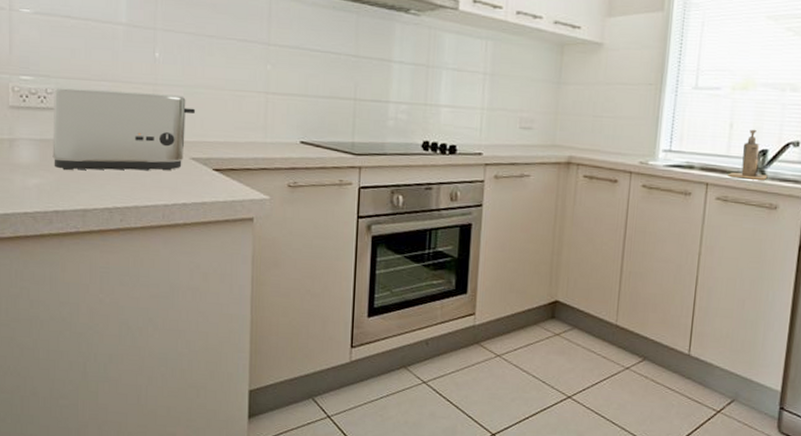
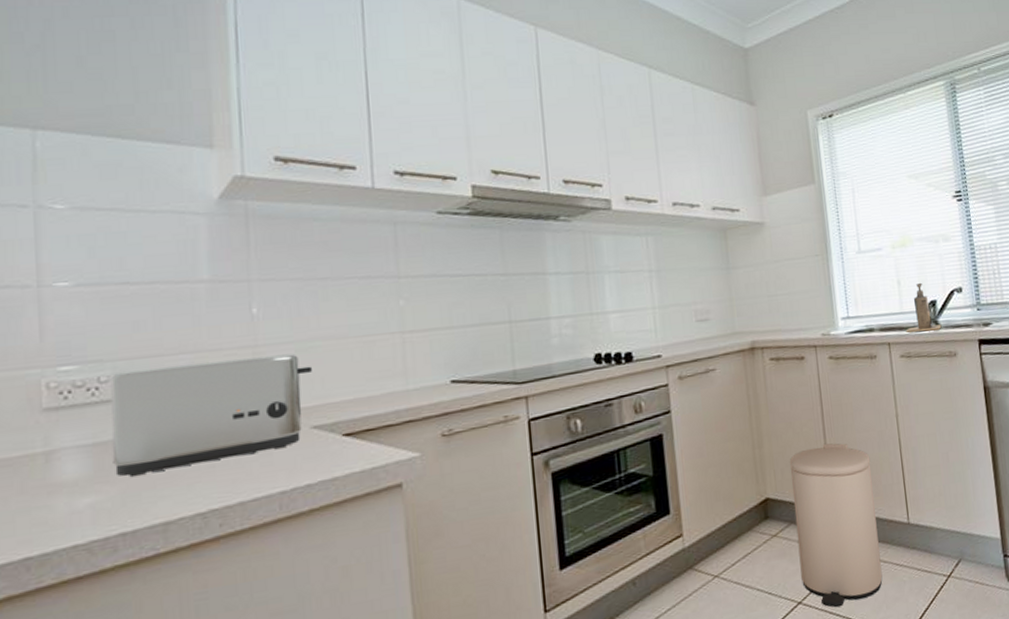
pedal bin: none [575,264,664,411] -> present [789,443,883,608]

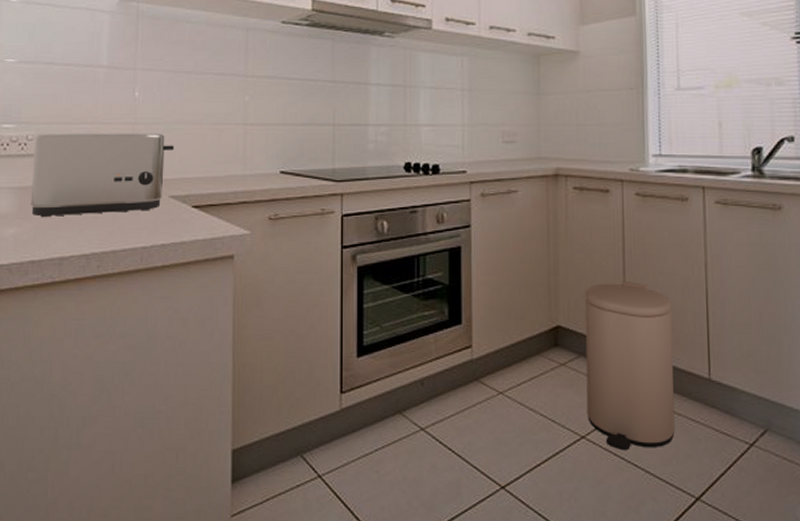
soap dispenser: present [906,282,942,333] -> none [724,126,766,179]

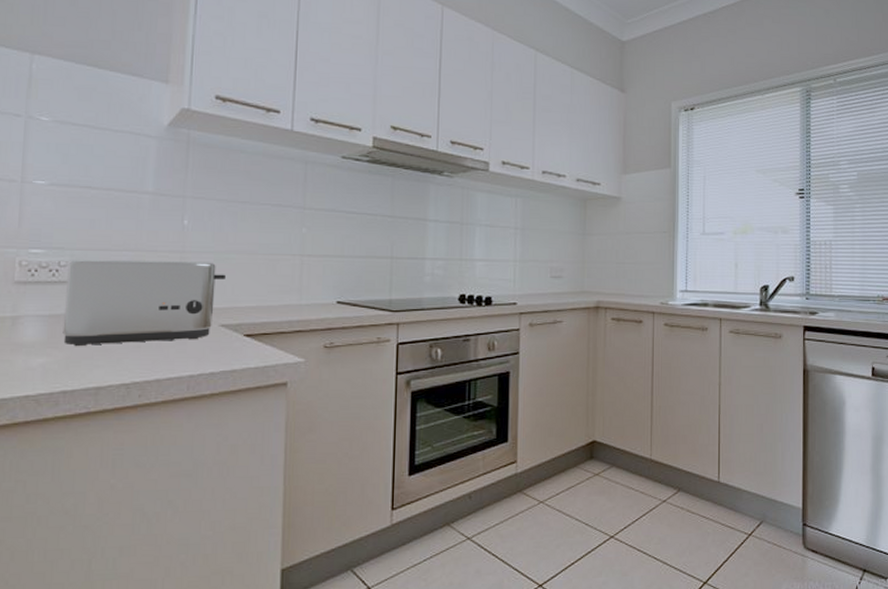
pedal bin: present [584,280,675,451] -> none [616,400,691,547]

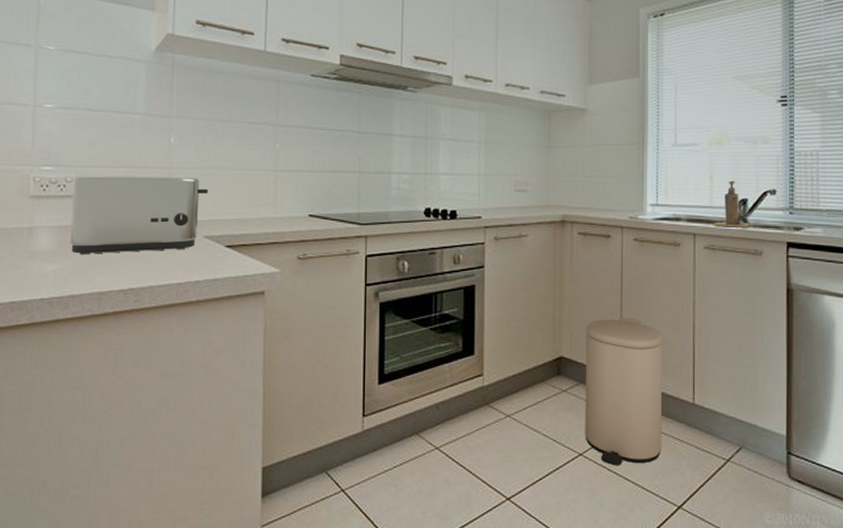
pedal bin: none [616,400,691,547] -> present [585,316,663,466]
soap dispenser: none [737,267,771,312] -> present [713,180,750,228]

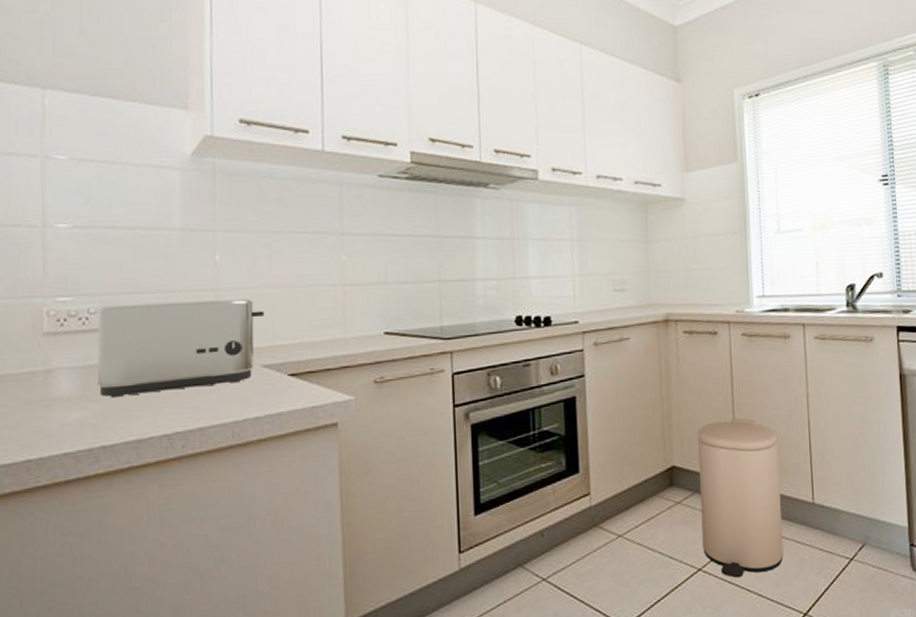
soap dispenser: present [713,180,750,228] -> none [821,265,859,315]

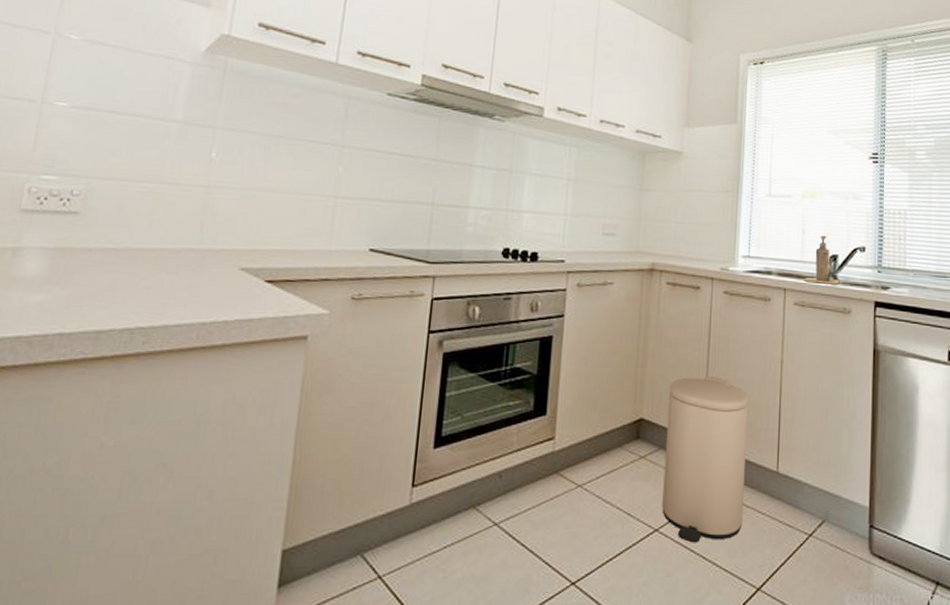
toaster: present [97,298,265,399] -> none [66,189,252,285]
soap dispenser: none [821,265,859,315] -> present [803,235,840,285]

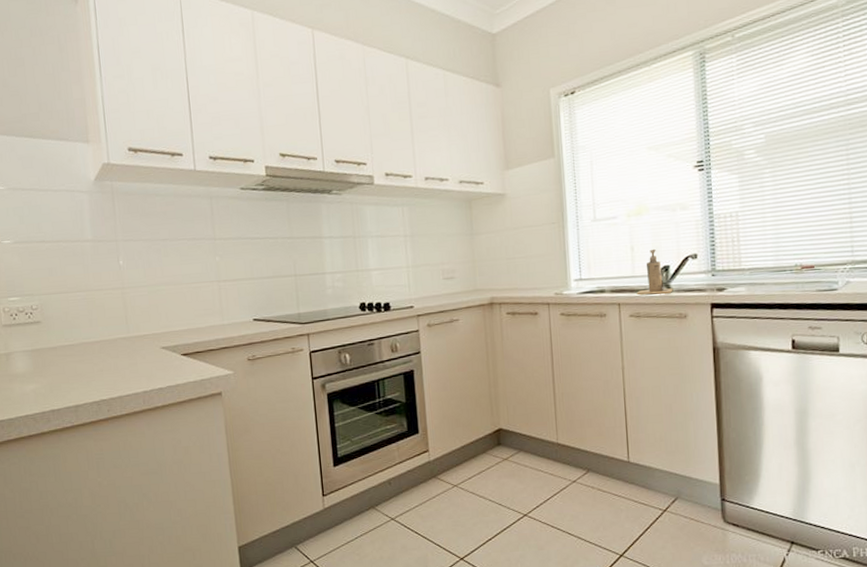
pedal bin: present [662,375,749,543] -> none [520,387,601,523]

